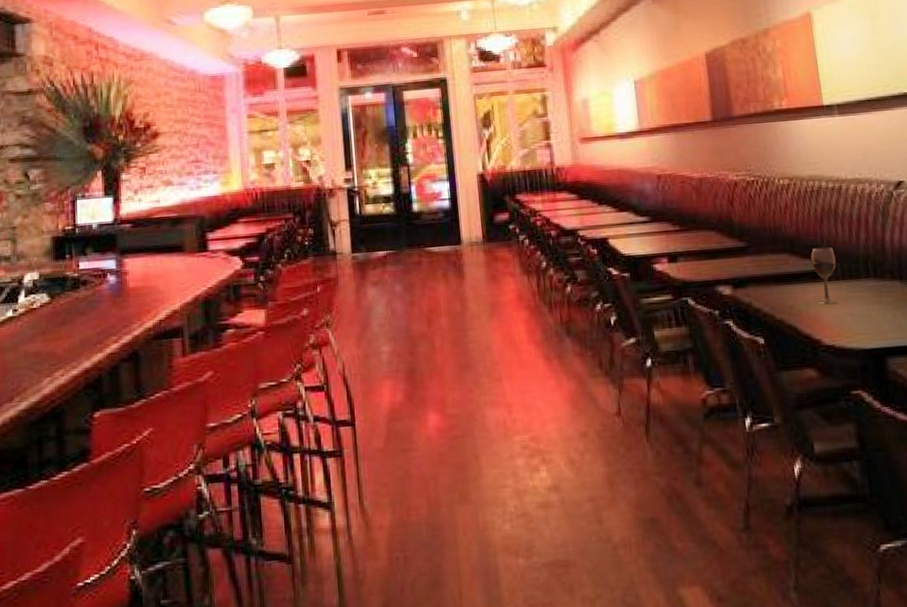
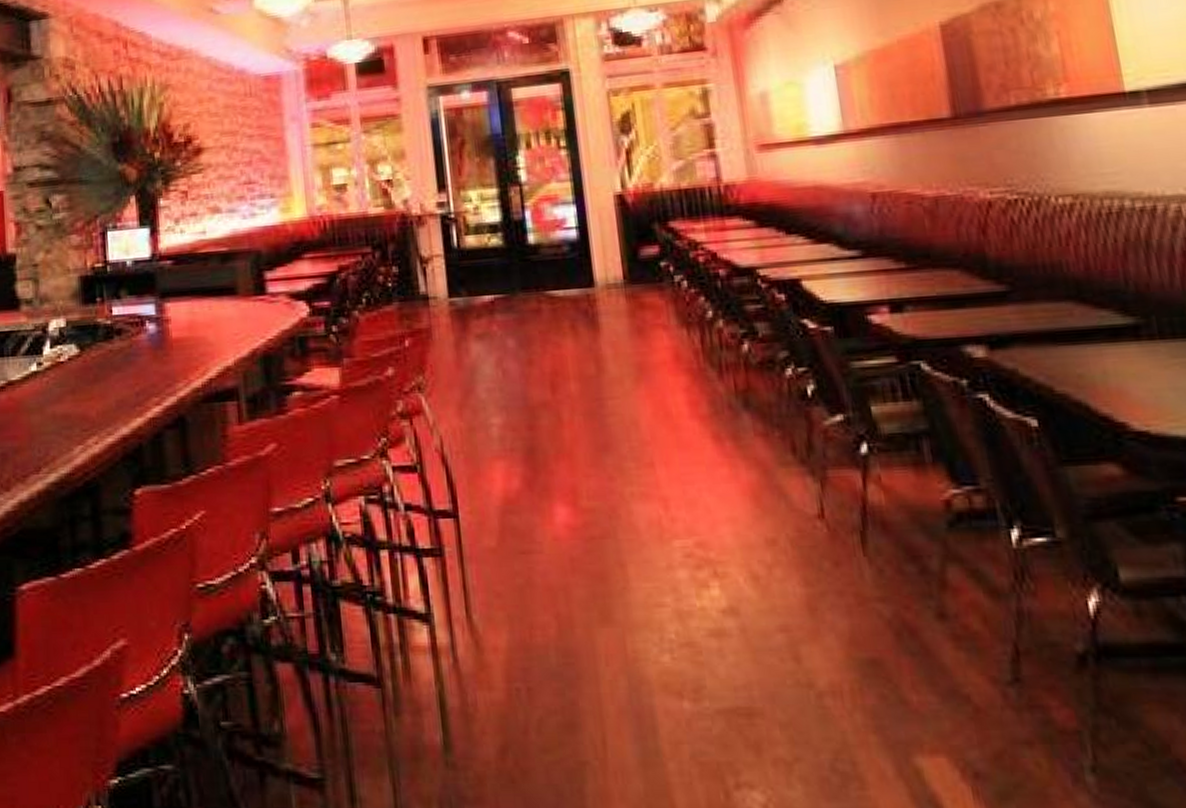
wine glass: present [811,247,839,305] -> none [1109,292,1156,375]

